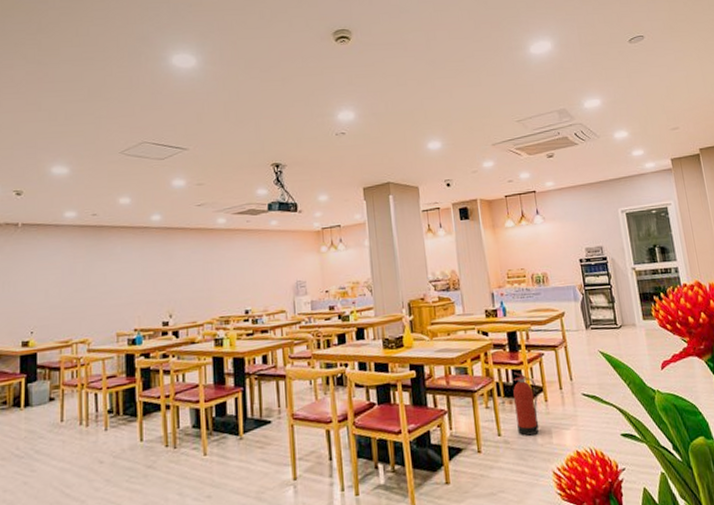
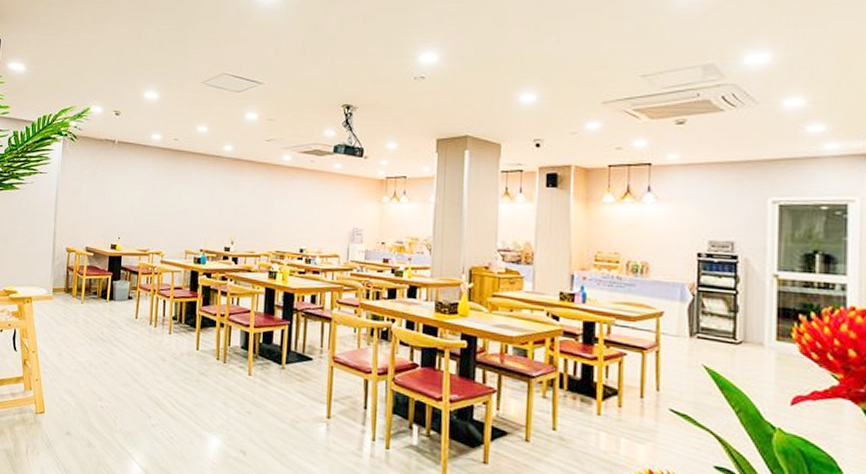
fire extinguisher: present [513,372,540,436] -> none [578,366,611,440]

